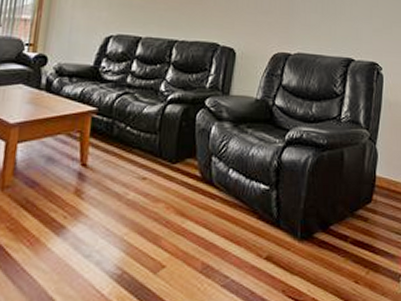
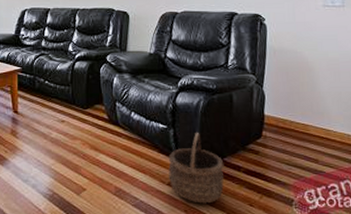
wicker basket: none [267,196,330,282] -> present [168,133,224,204]

